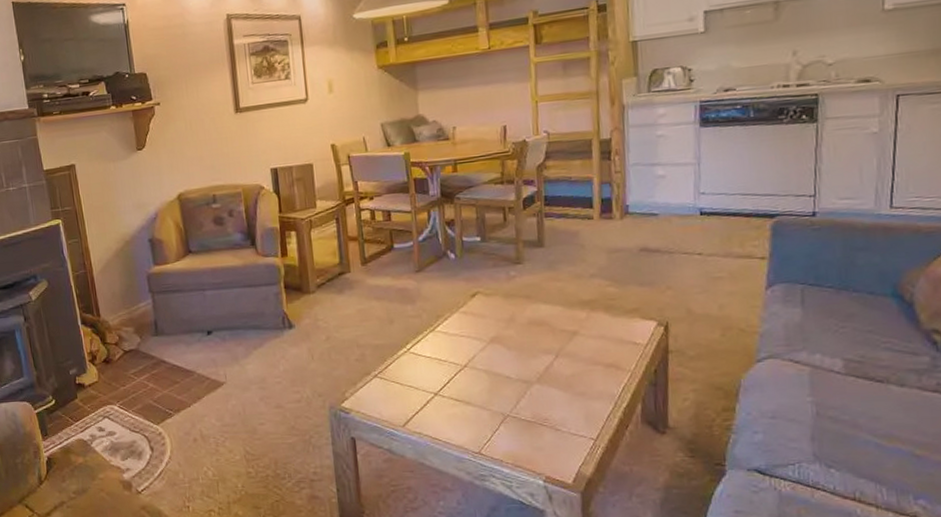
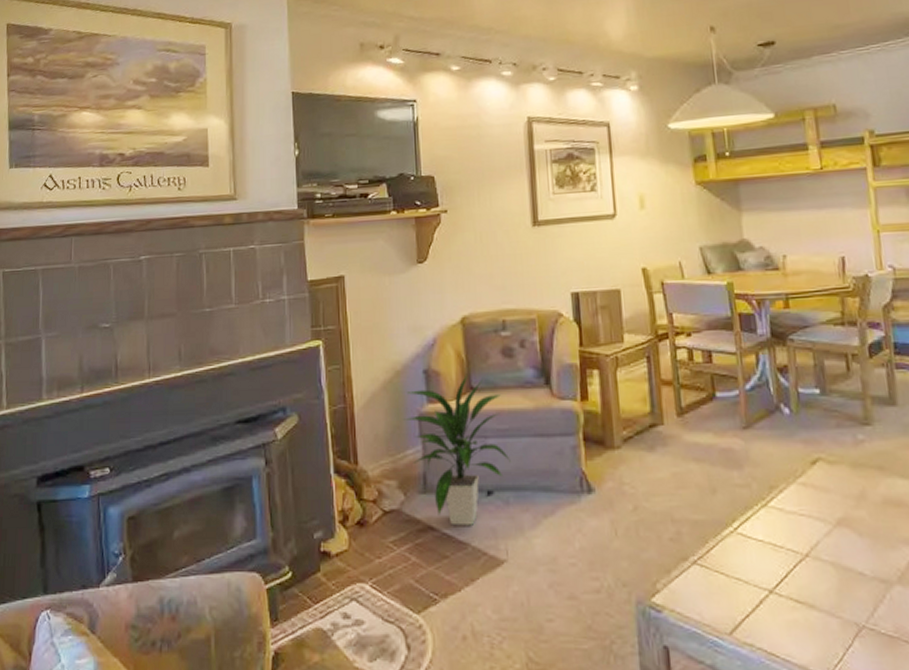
indoor plant: none [135,240,225,359] -> present [404,374,511,526]

